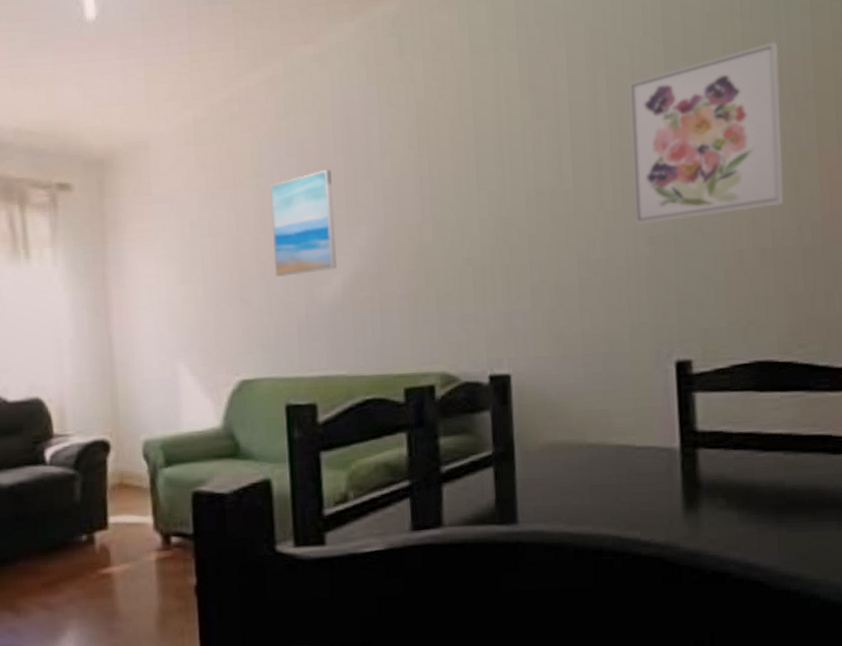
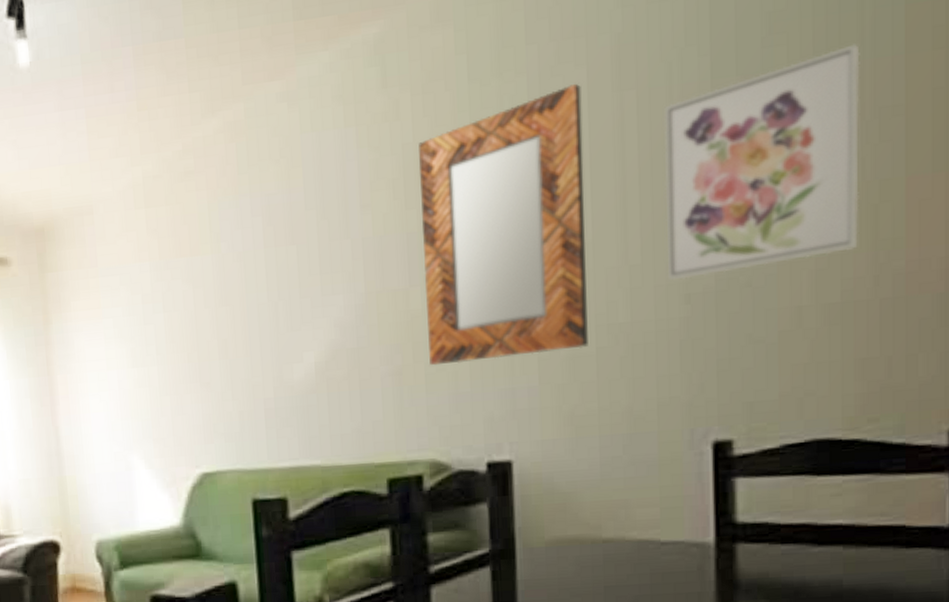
wall art: present [269,169,338,277] -> none [231,228,310,356]
home mirror: none [429,60,572,291] -> present [418,83,588,366]

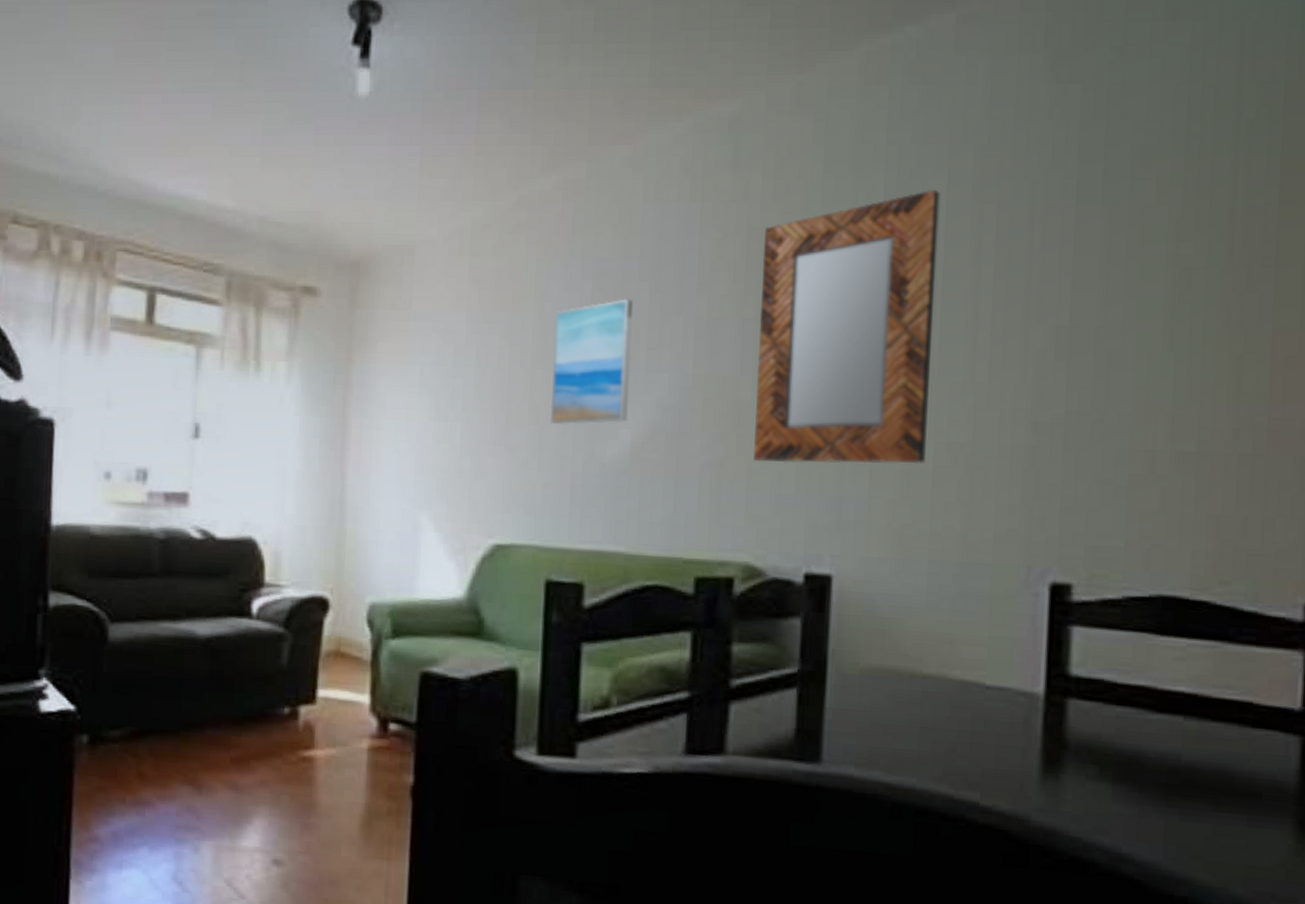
wall art: none [231,228,310,356] -> present [549,298,633,425]
wall art: present [664,44,860,281] -> none [1016,188,1232,406]

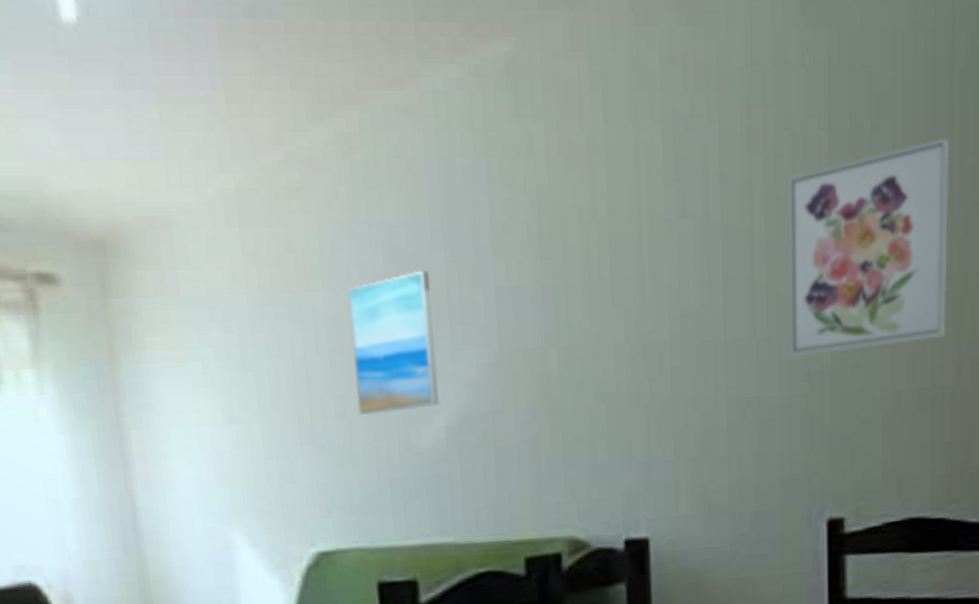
home mirror: present [754,189,940,464] -> none [554,140,720,435]
wall art: none [1016,188,1232,406] -> present [788,137,950,357]

